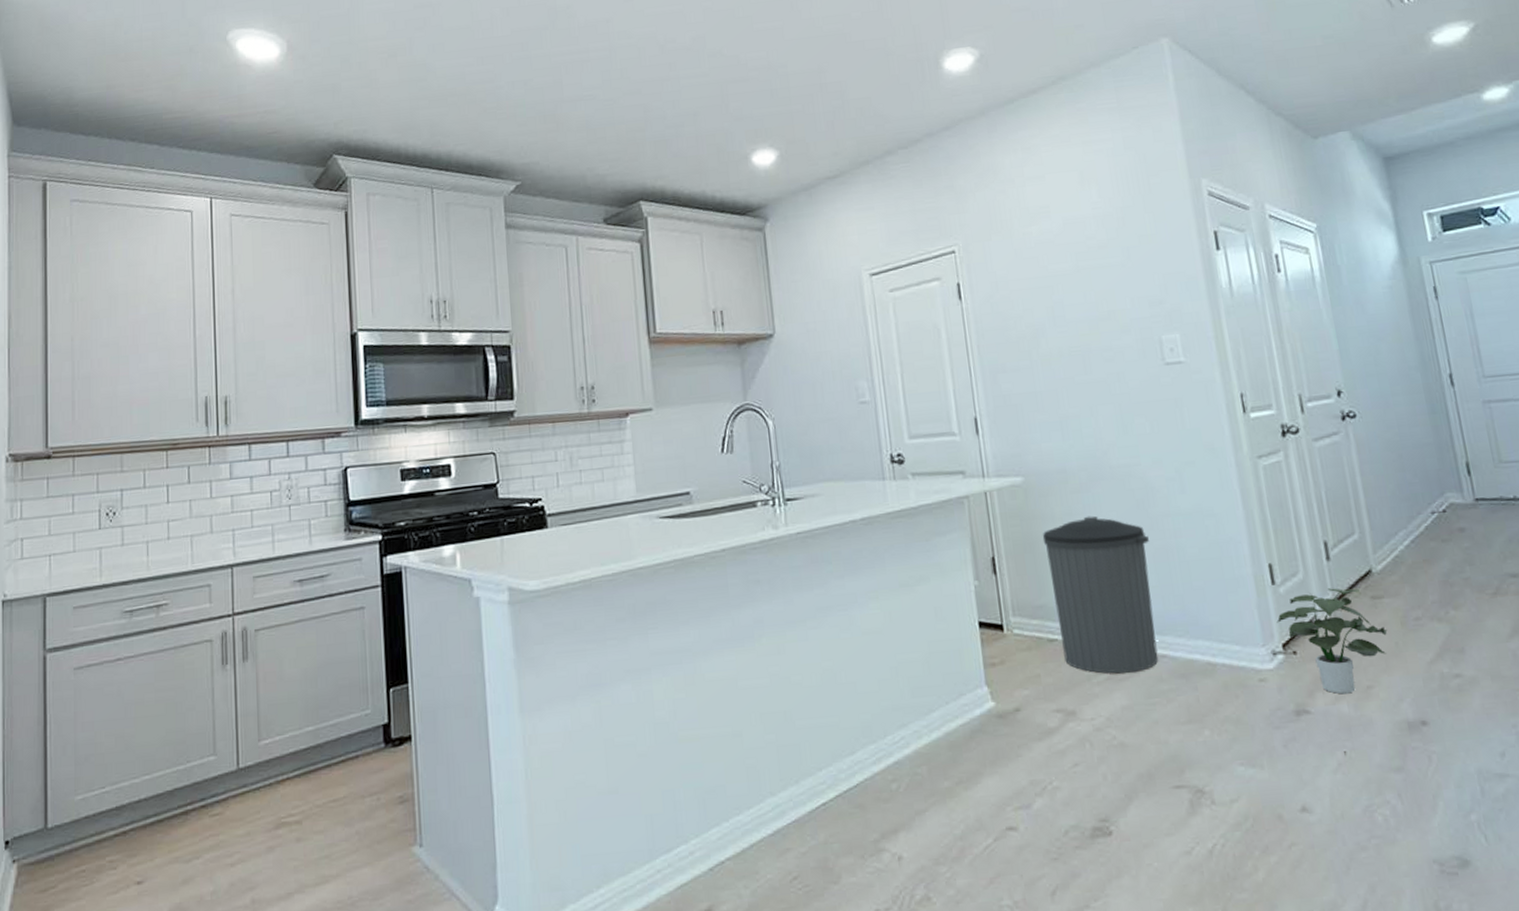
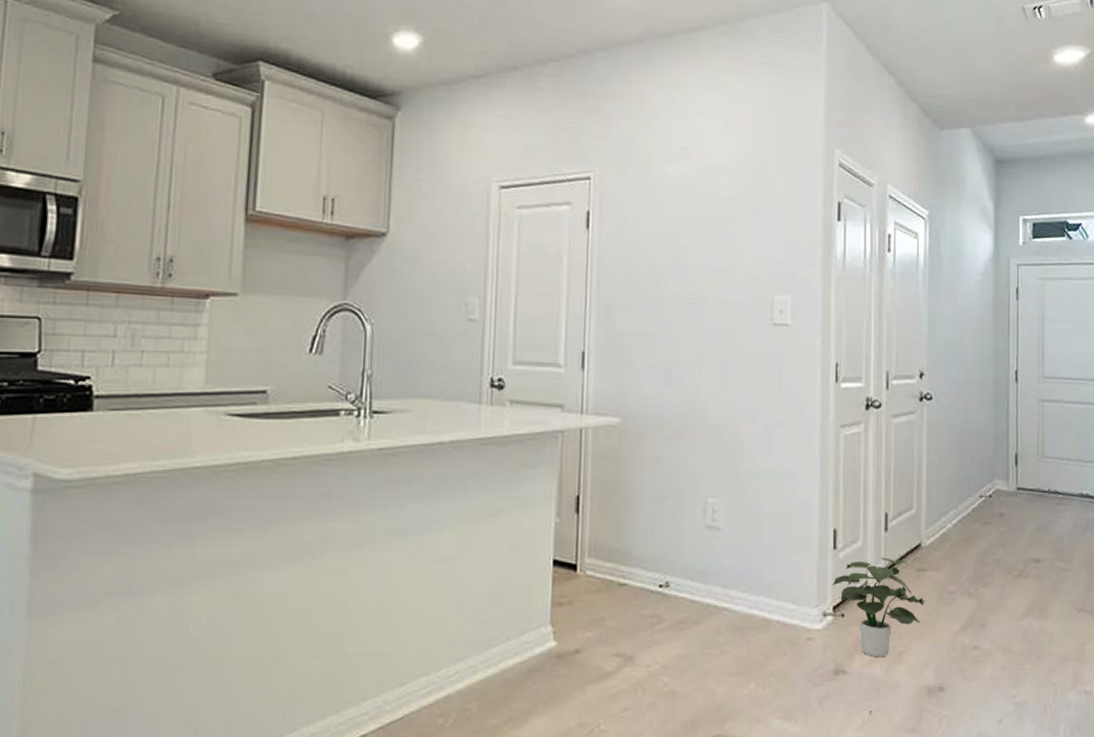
trash can: present [1042,515,1159,674] -> none [629,465,730,623]

